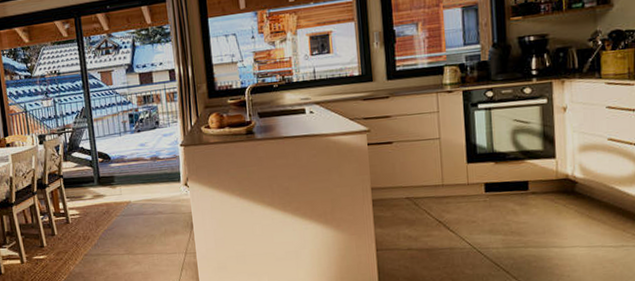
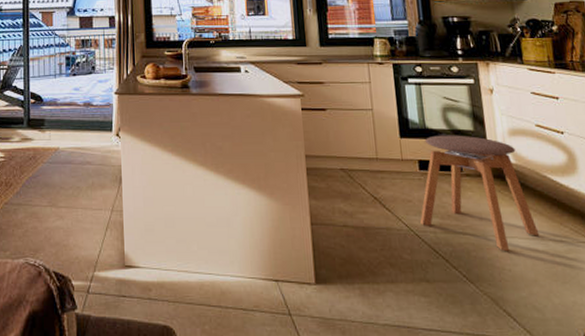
stool: none [483,155,601,259] -> present [420,135,540,251]

